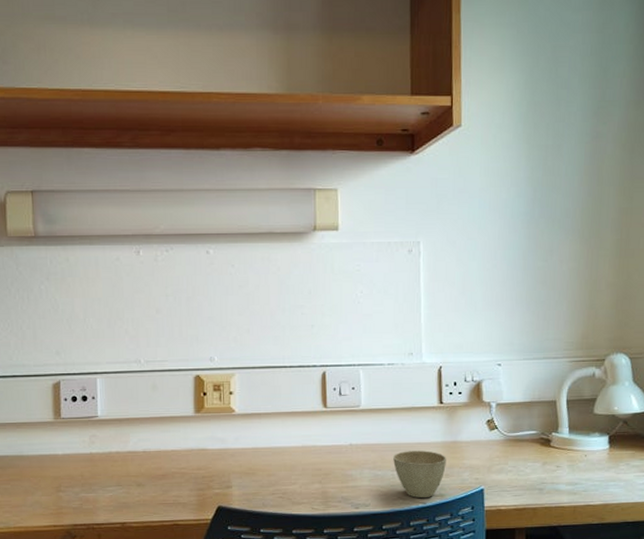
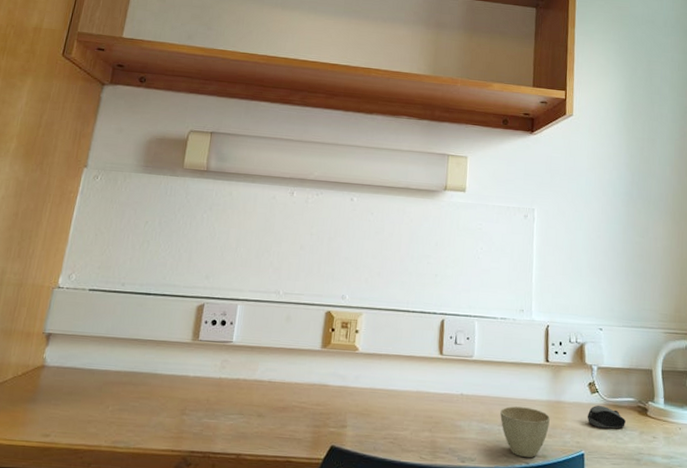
computer mouse: none [486,442,527,463] -> present [587,405,625,429]

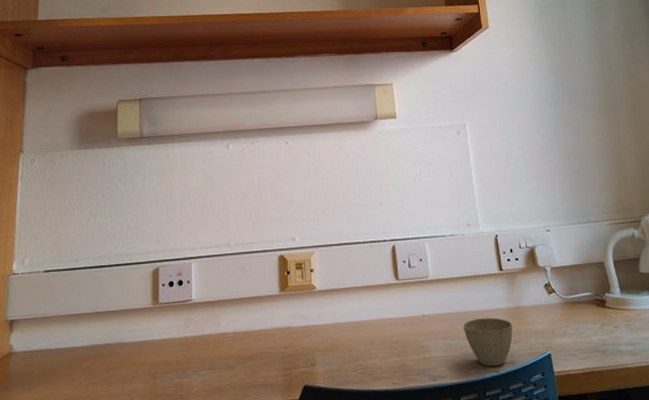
computer mouse: present [587,405,625,429] -> none [548,304,586,327]

